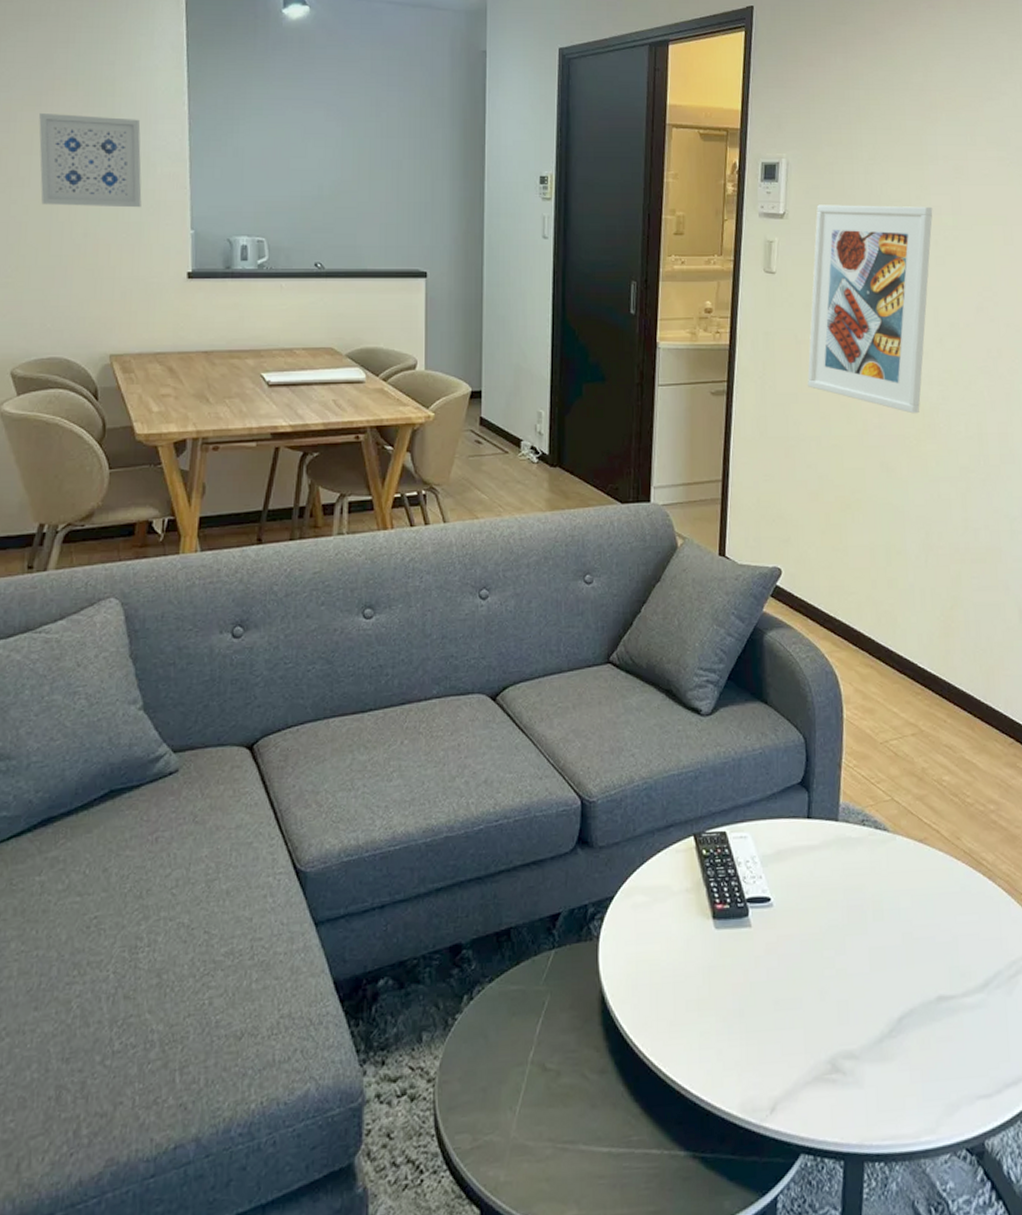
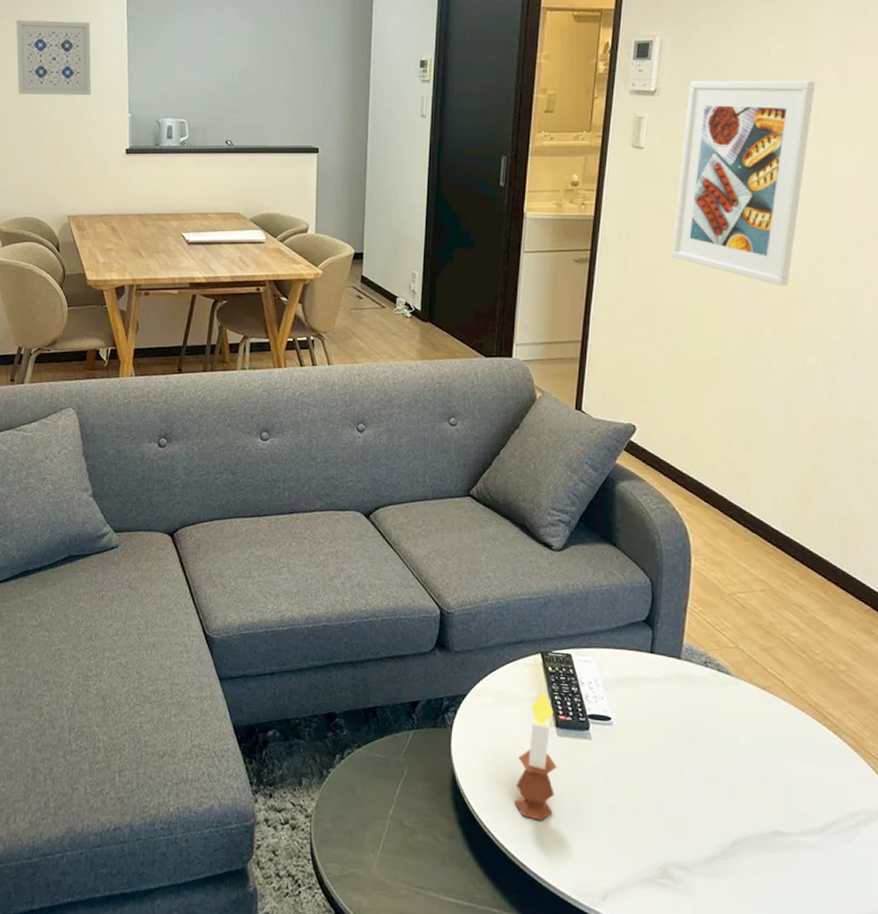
candle: none [671,880,717,1033] -> present [514,692,557,821]

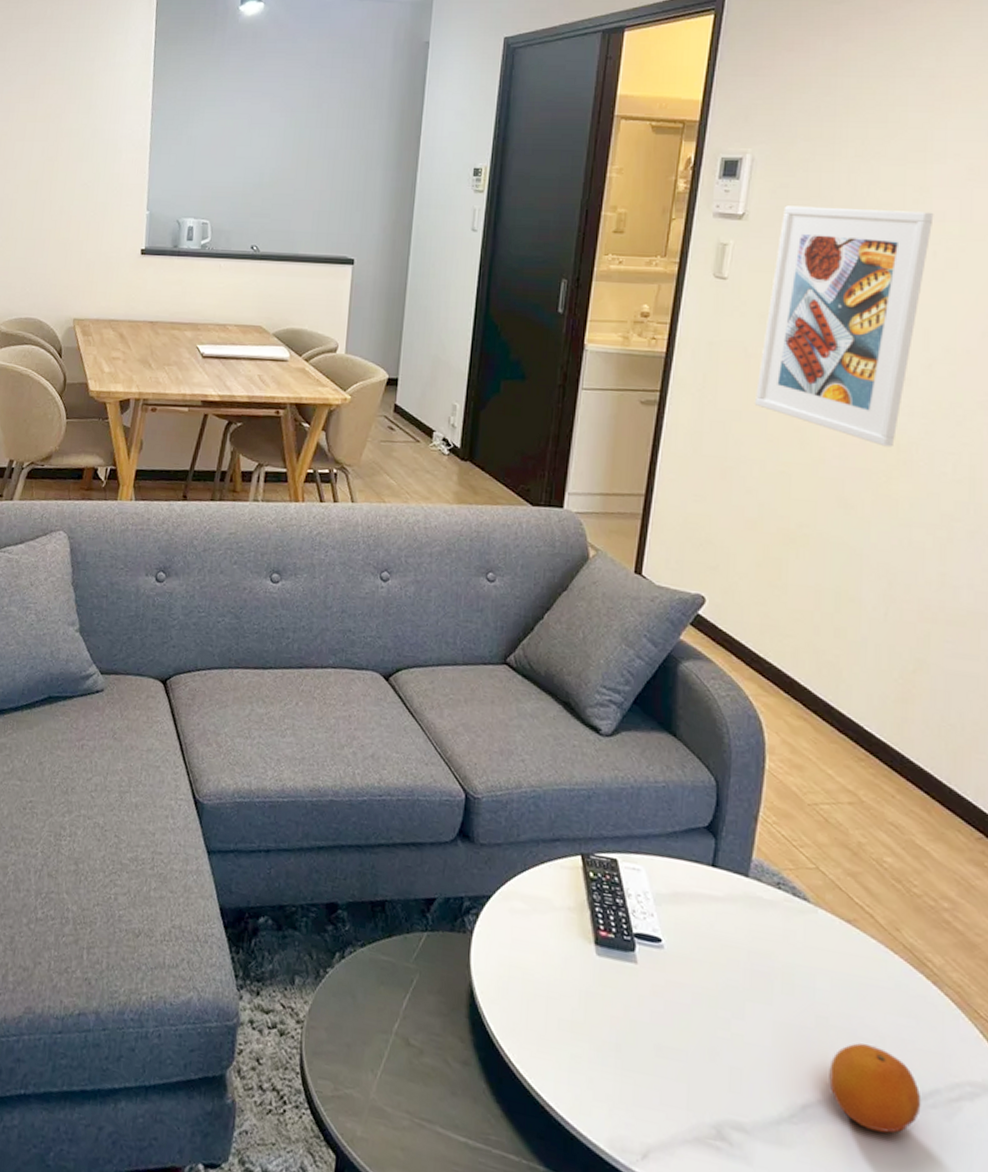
wall art: present [16,20,92,96] -> none [29,105,112,190]
candle: present [514,692,557,821] -> none [541,901,595,1056]
fruit: none [752,787,827,858] -> present [829,1043,921,1134]

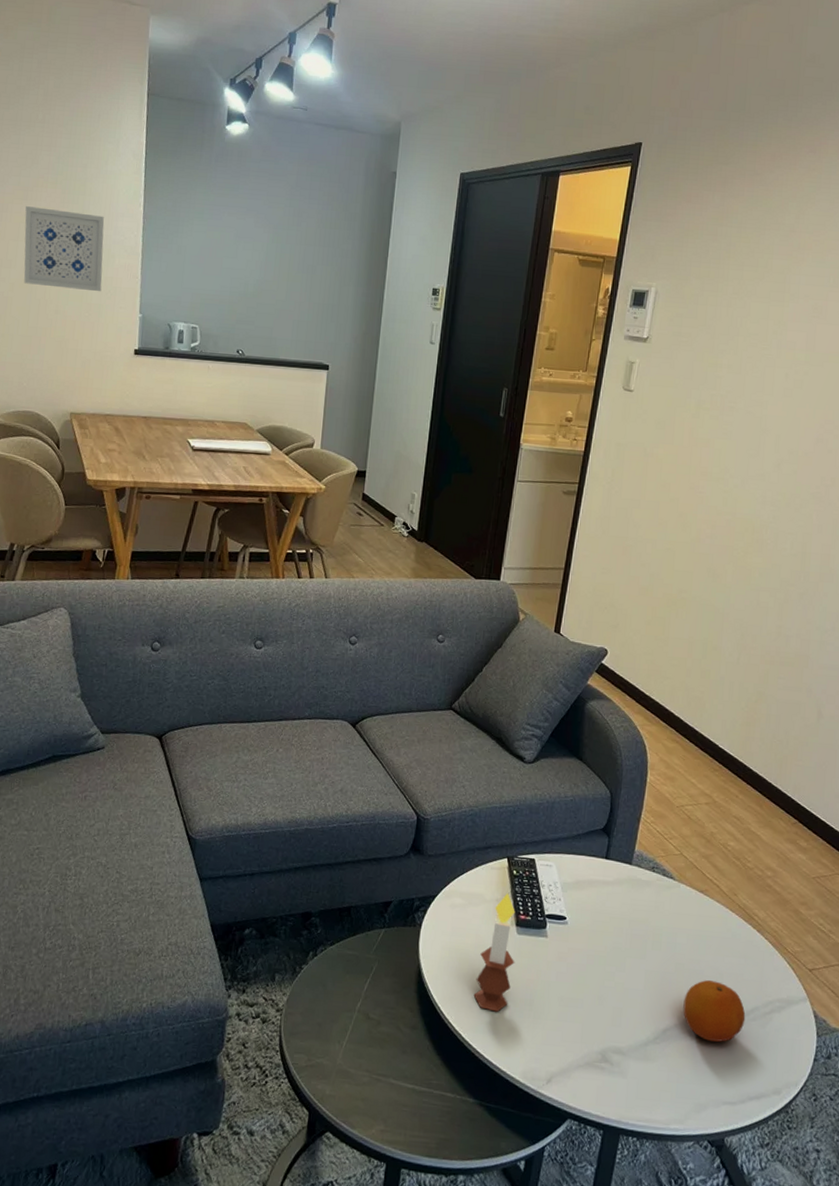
wall art: none [29,105,112,190] -> present [24,206,105,292]
candle: none [541,901,595,1056] -> present [473,893,515,1012]
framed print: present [755,205,934,447] -> none [651,332,788,529]

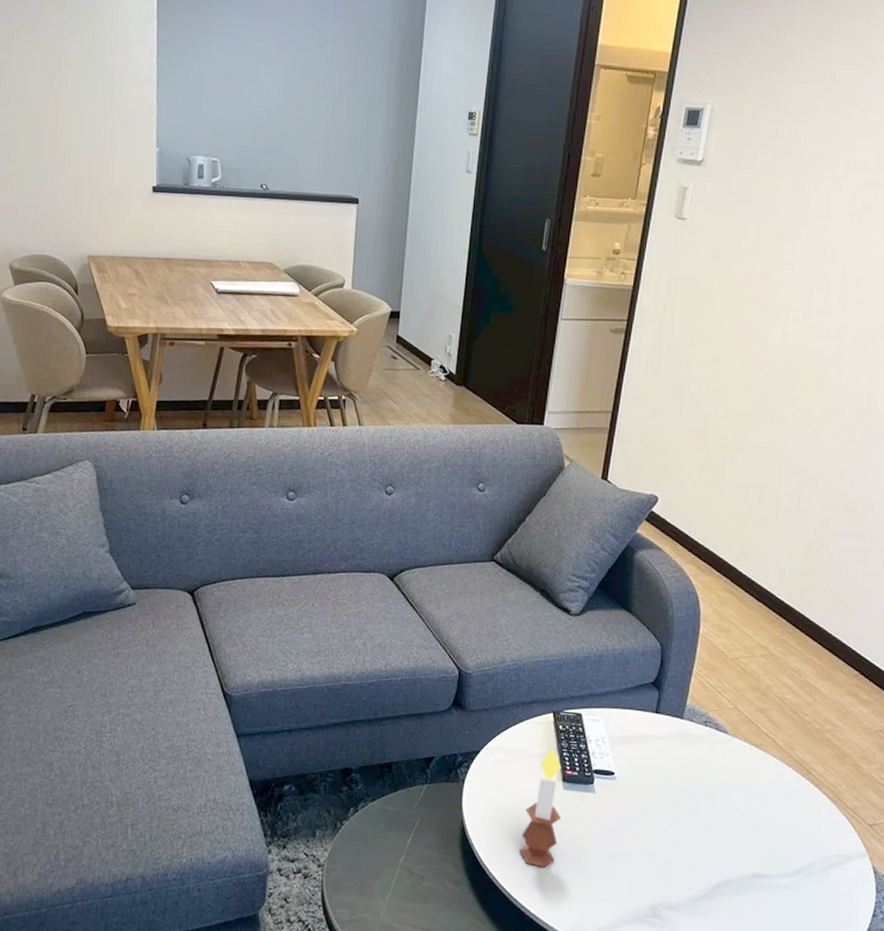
wall art: present [24,206,105,292] -> none [32,34,116,126]
fruit: present [683,979,746,1042] -> none [736,835,802,898]

